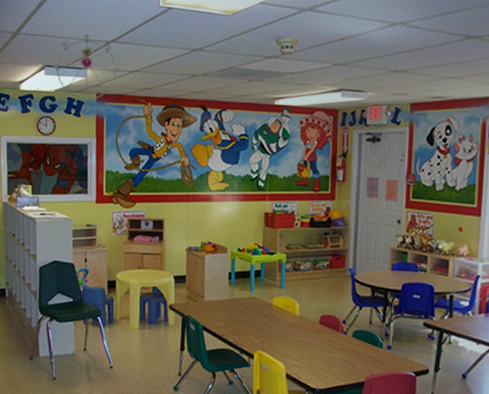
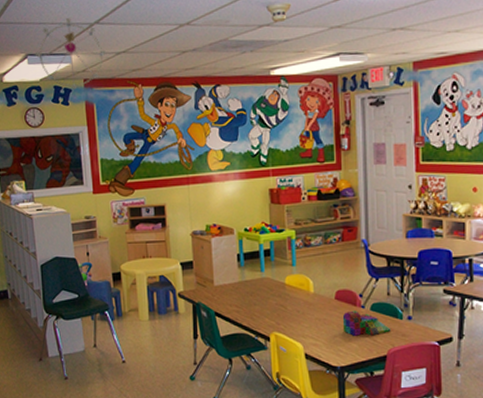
puzzle: none [324,335,371,362] -> present [342,310,391,336]

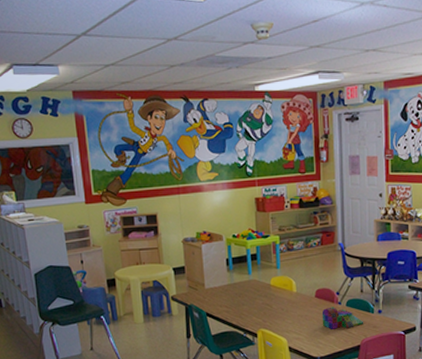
ceiling mobile: present [35,18,107,90] -> none [20,28,95,101]

